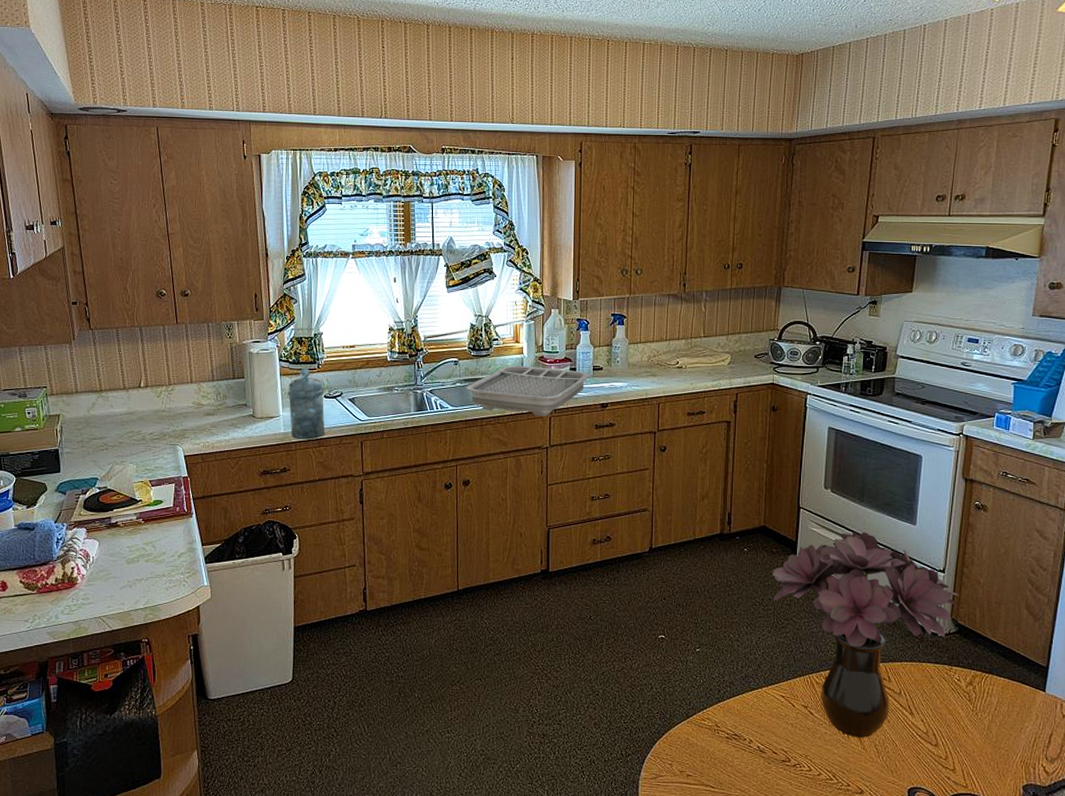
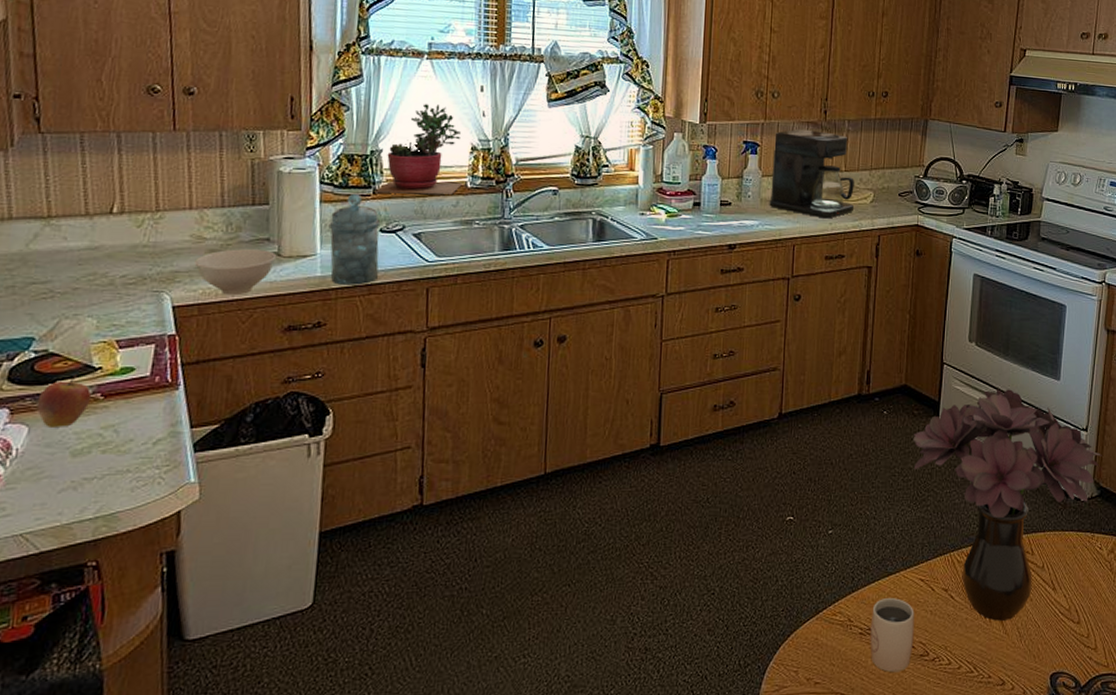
fruit: none [103,505,137,542] -> present [36,374,92,427]
bowl: none [197,412,252,448] -> present [195,249,277,296]
succulent plant: none [319,295,384,367] -> present [374,104,462,195]
dish rack: present [466,365,590,417] -> none [566,197,717,259]
coffee maker: none [636,301,713,380] -> present [769,129,854,219]
mug: none [736,710,776,774] -> present [870,598,915,673]

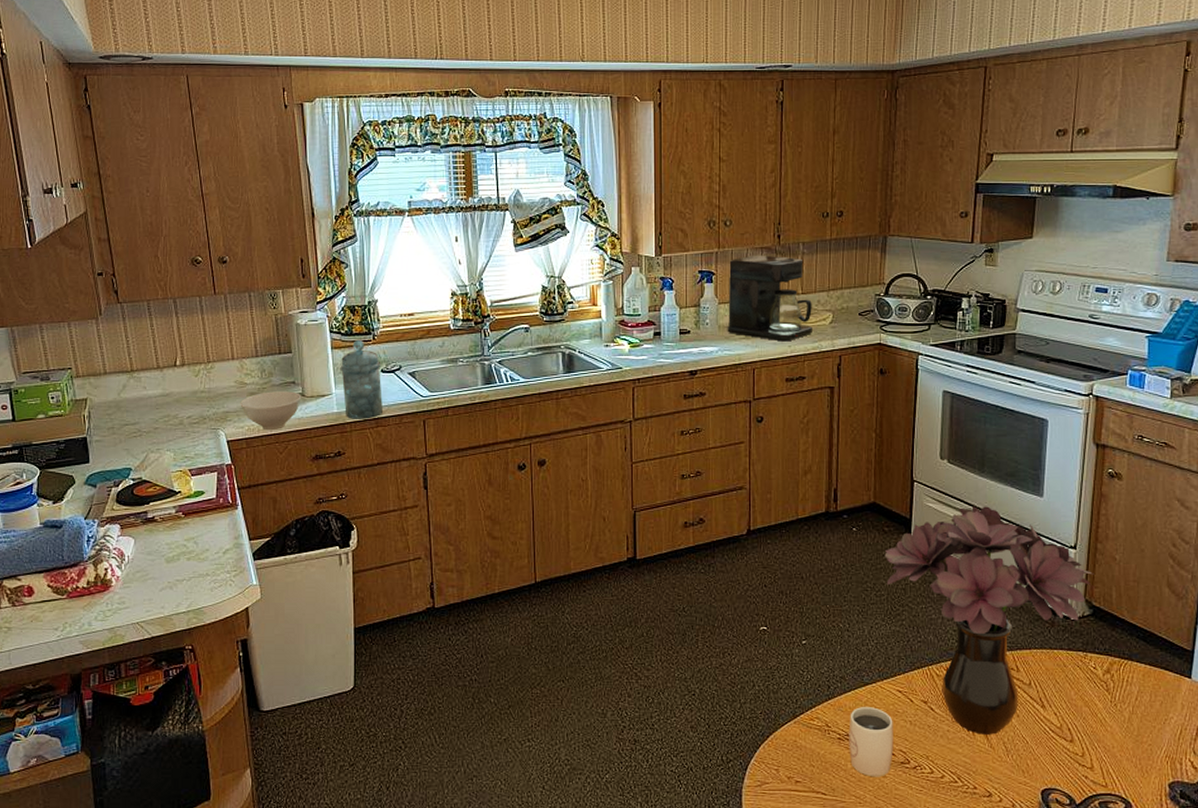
fruit: present [36,374,92,427] -> none [138,497,176,539]
succulent plant: present [374,104,462,195] -> none [374,257,446,338]

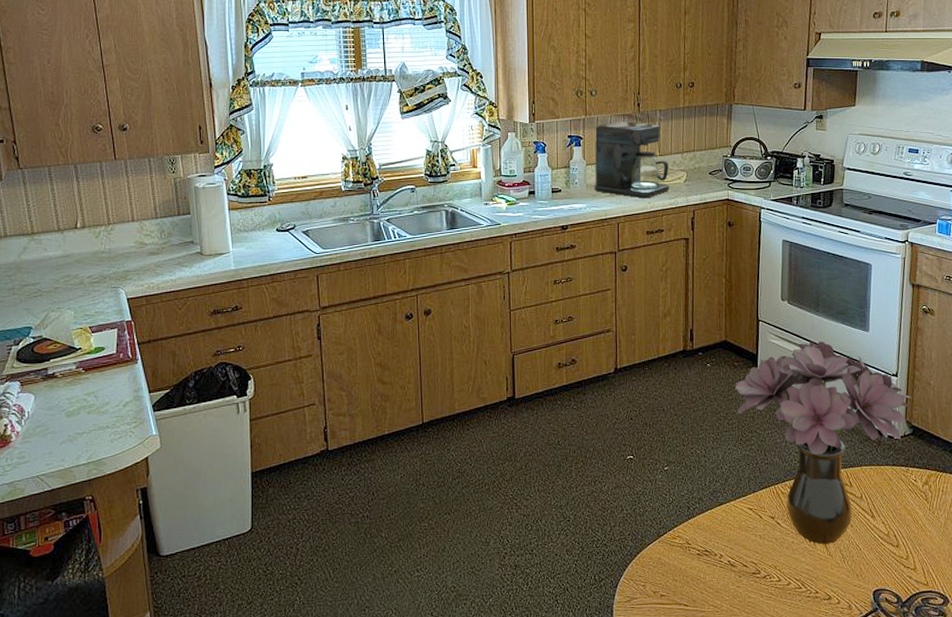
bowl: present [240,391,302,431] -> none [140,250,200,288]
canister: present [340,339,384,419] -> none [237,201,279,276]
mug: present [848,707,894,778] -> none [706,524,746,588]

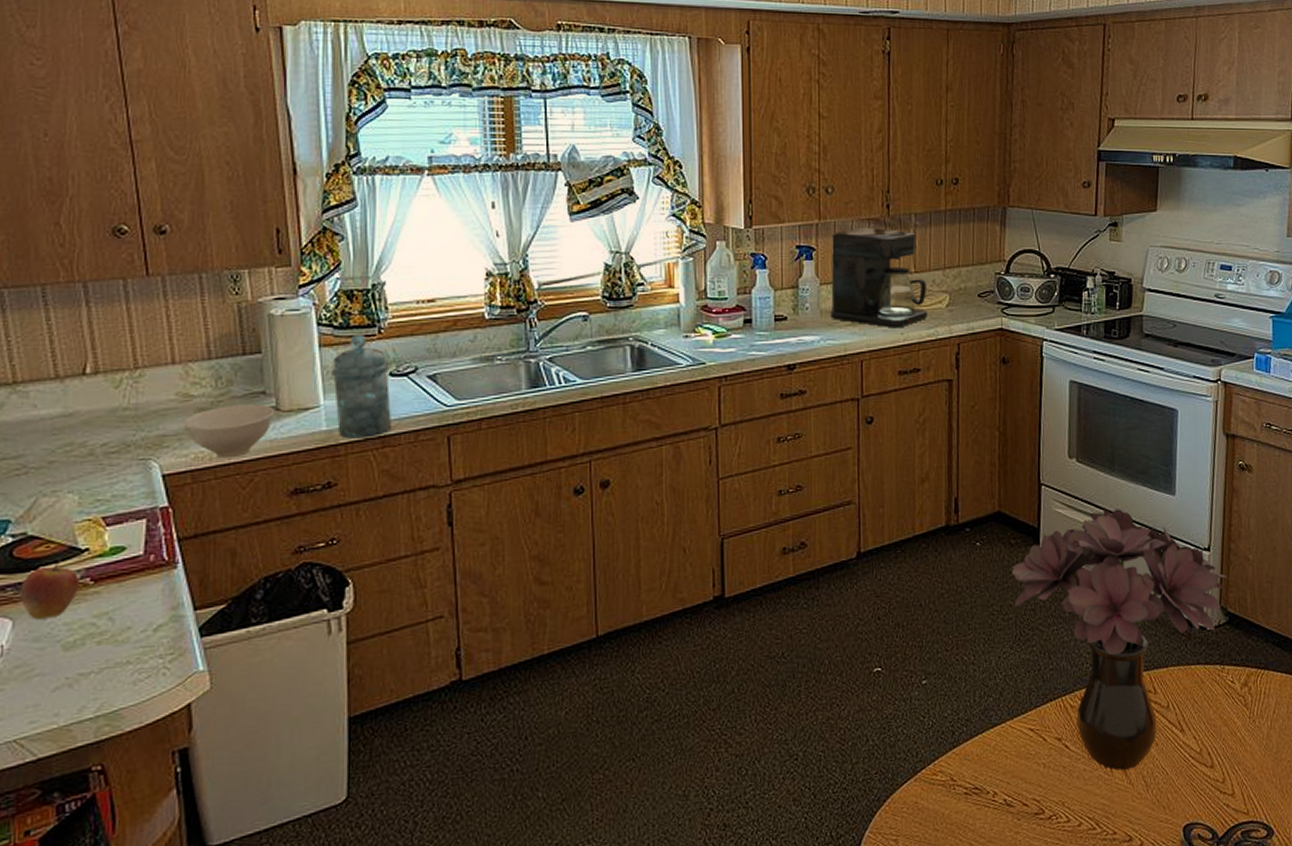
fruit: none [38,354,76,395] -> present [19,558,81,619]
bowl: none [140,250,200,288] -> present [183,404,275,459]
canister: none [237,201,279,276] -> present [331,333,393,439]

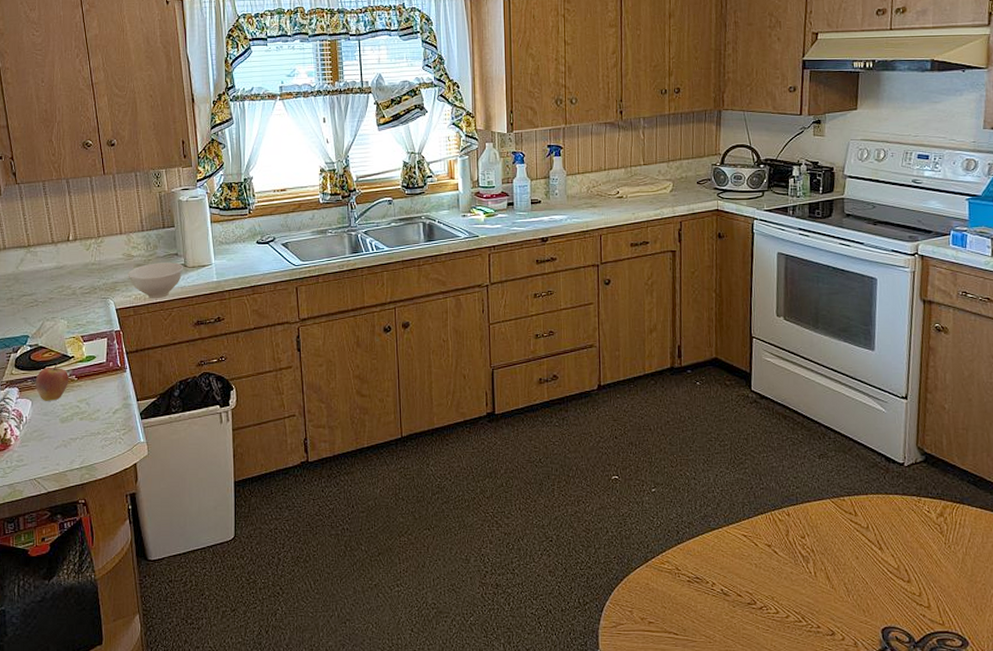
canister: present [331,333,393,439] -> none [219,213,259,287]
coffee maker: present [830,227,927,328] -> none [575,129,654,209]
flower arrangement: present [1011,509,1227,771] -> none [727,360,924,576]

